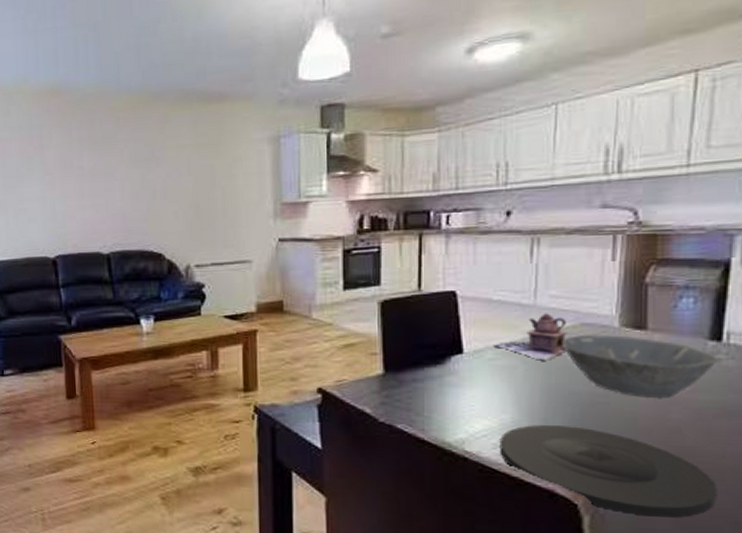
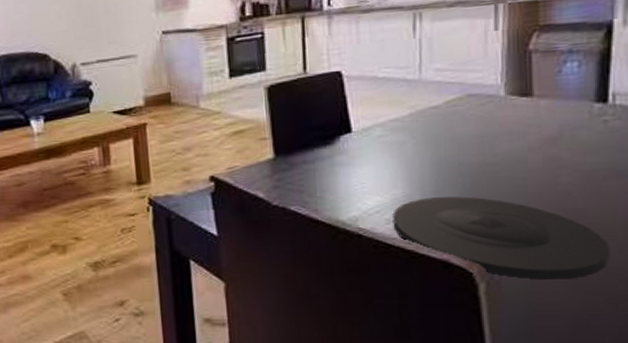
teapot: present [493,313,567,362] -> none [381,86,455,135]
bowl: present [562,335,717,399] -> none [449,104,604,165]

